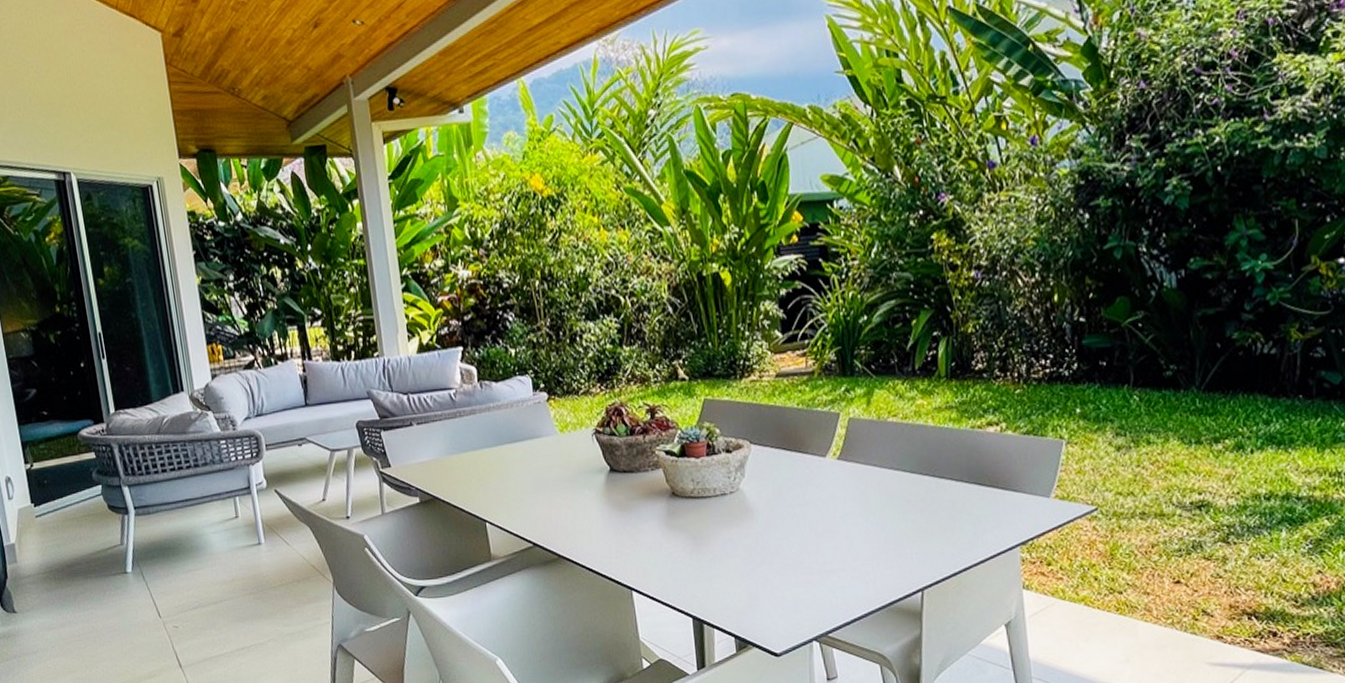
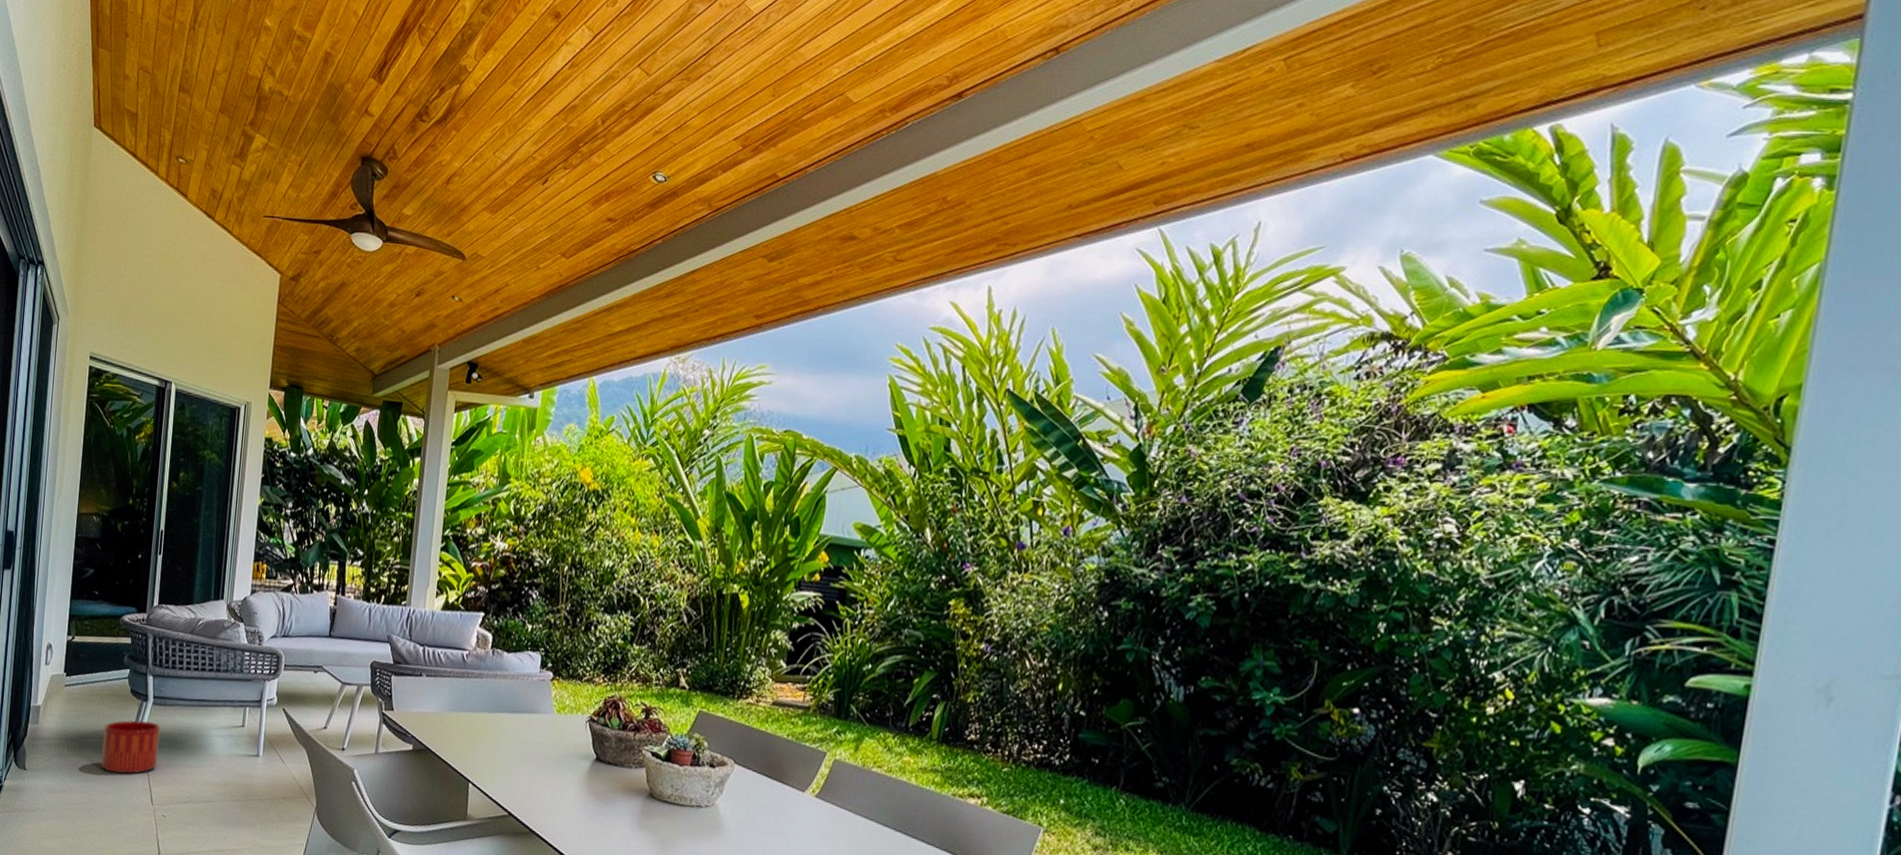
planter: none [89,534,155,595] -> present [101,720,161,774]

